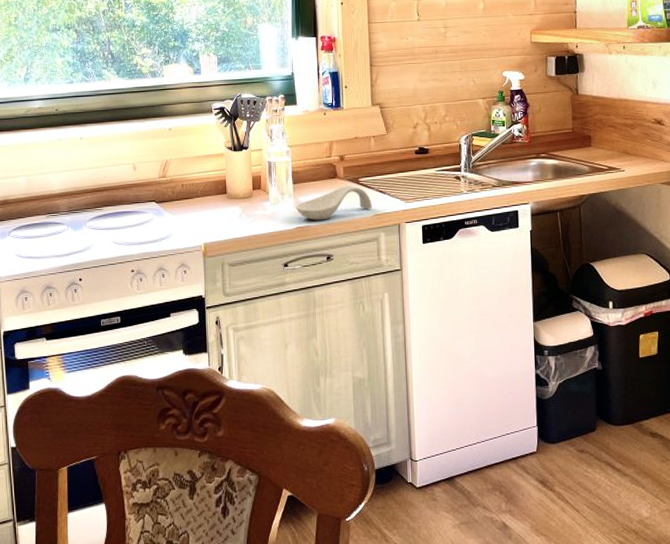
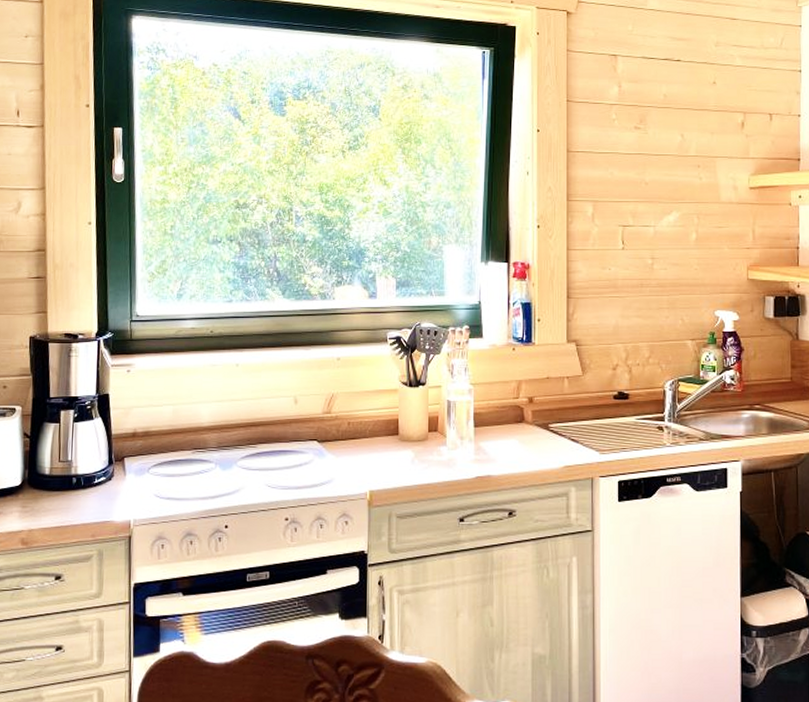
spoon rest: present [296,186,372,221] -> none [477,432,562,470]

